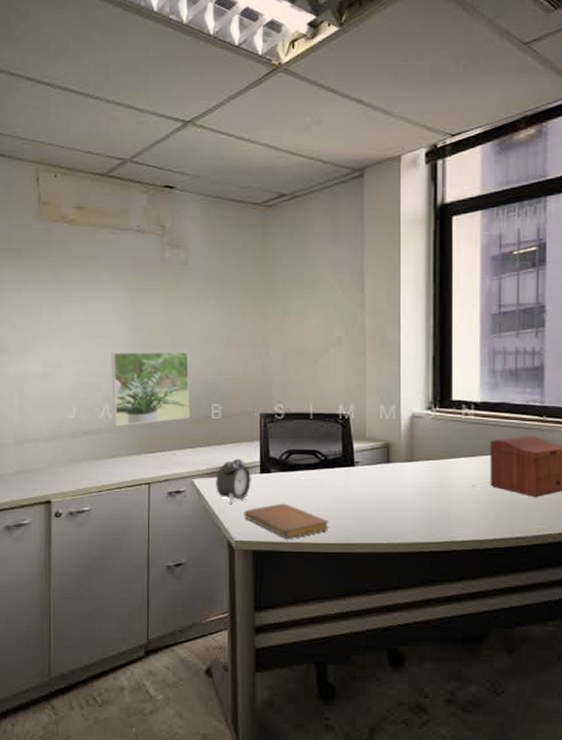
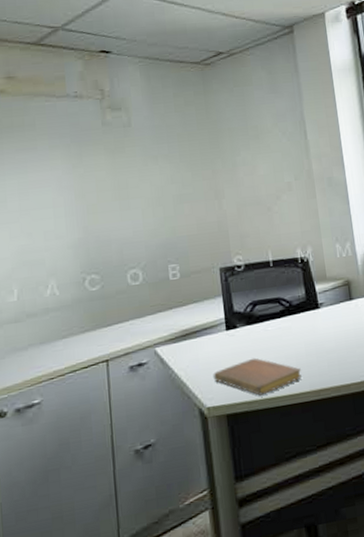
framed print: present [111,351,190,427] -> none [54,213,147,304]
alarm clock: present [216,459,251,504] -> none [180,318,218,368]

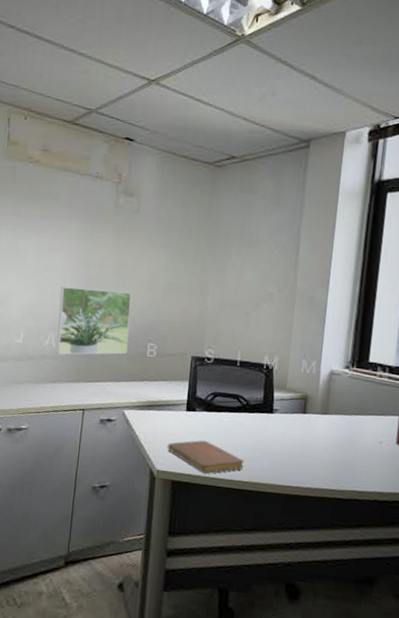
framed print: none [54,213,147,304] -> present [56,286,132,355]

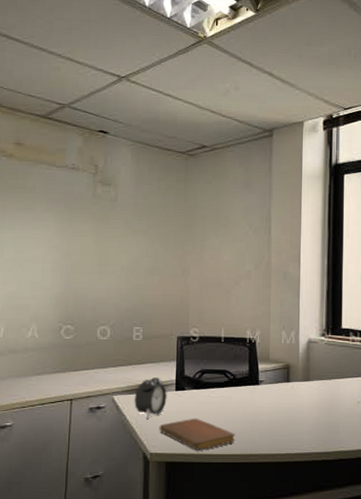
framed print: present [56,286,132,355] -> none [39,277,114,346]
alarm clock: none [144,395,178,436] -> present [134,378,167,418]

